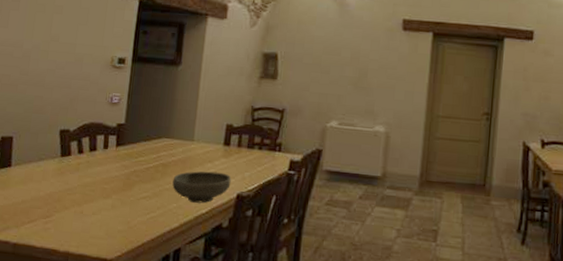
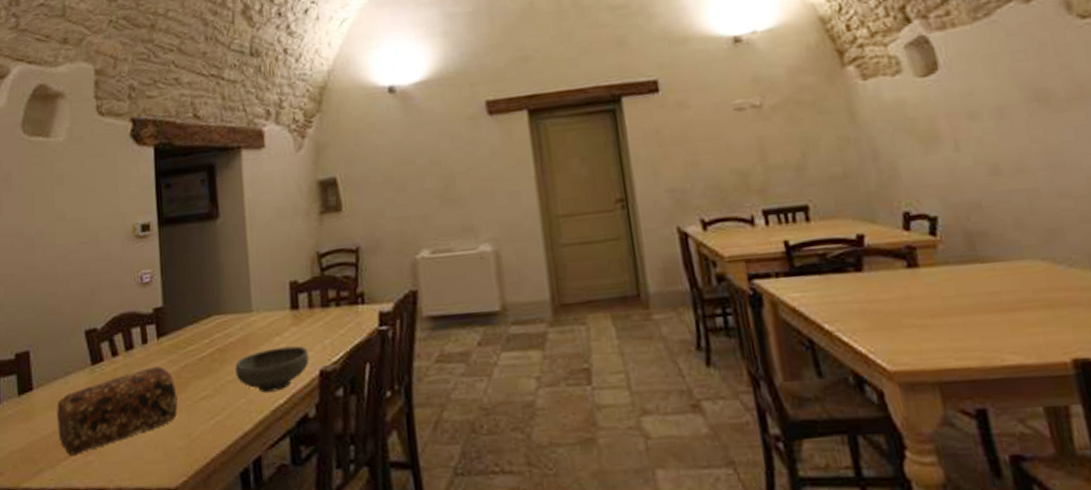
bread loaf: none [26,167,125,221] -> present [57,366,178,455]

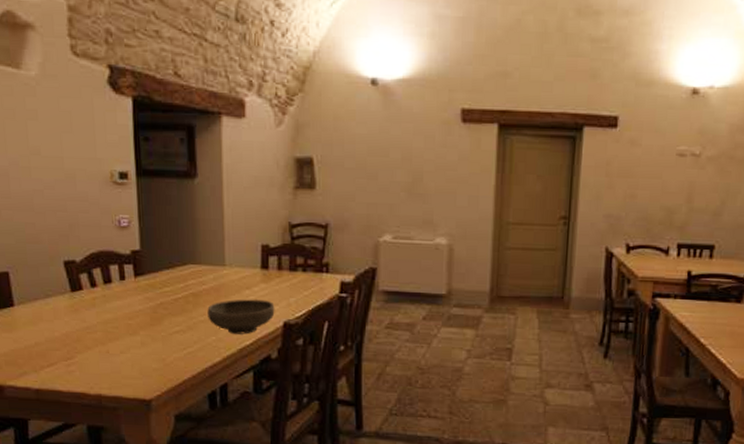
bread loaf: present [57,366,178,455] -> none [38,300,154,364]

